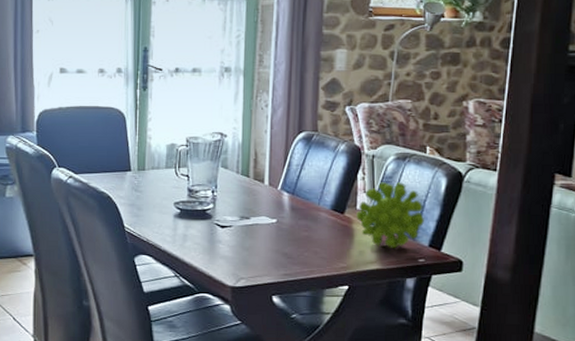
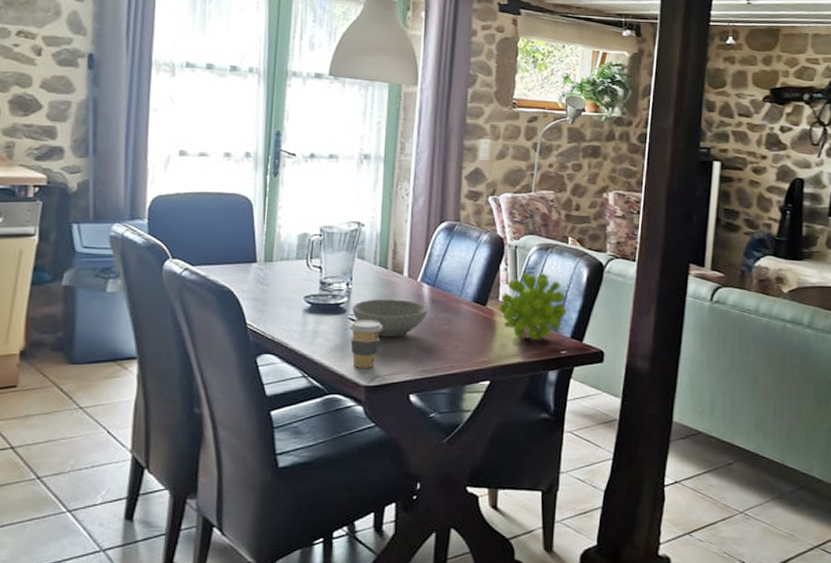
coffee cup: none [215,225,247,270] -> present [349,319,383,368]
bowl: none [218,206,288,242] -> present [352,299,428,337]

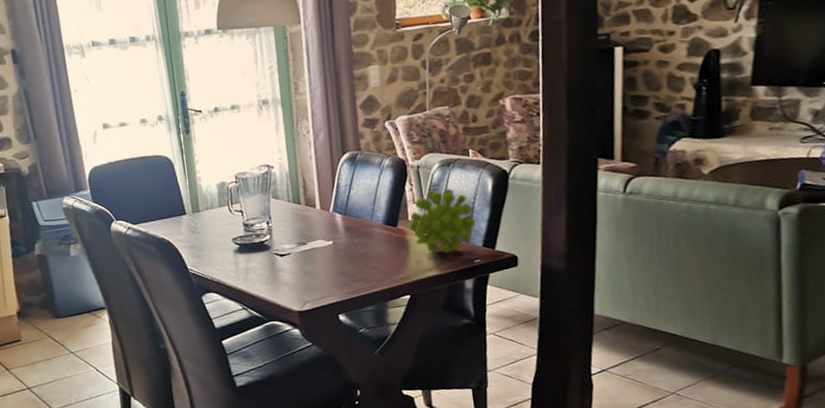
coffee cup: present [349,319,383,368] -> none [275,252,306,296]
bowl: present [352,299,428,337] -> none [275,230,344,267]

